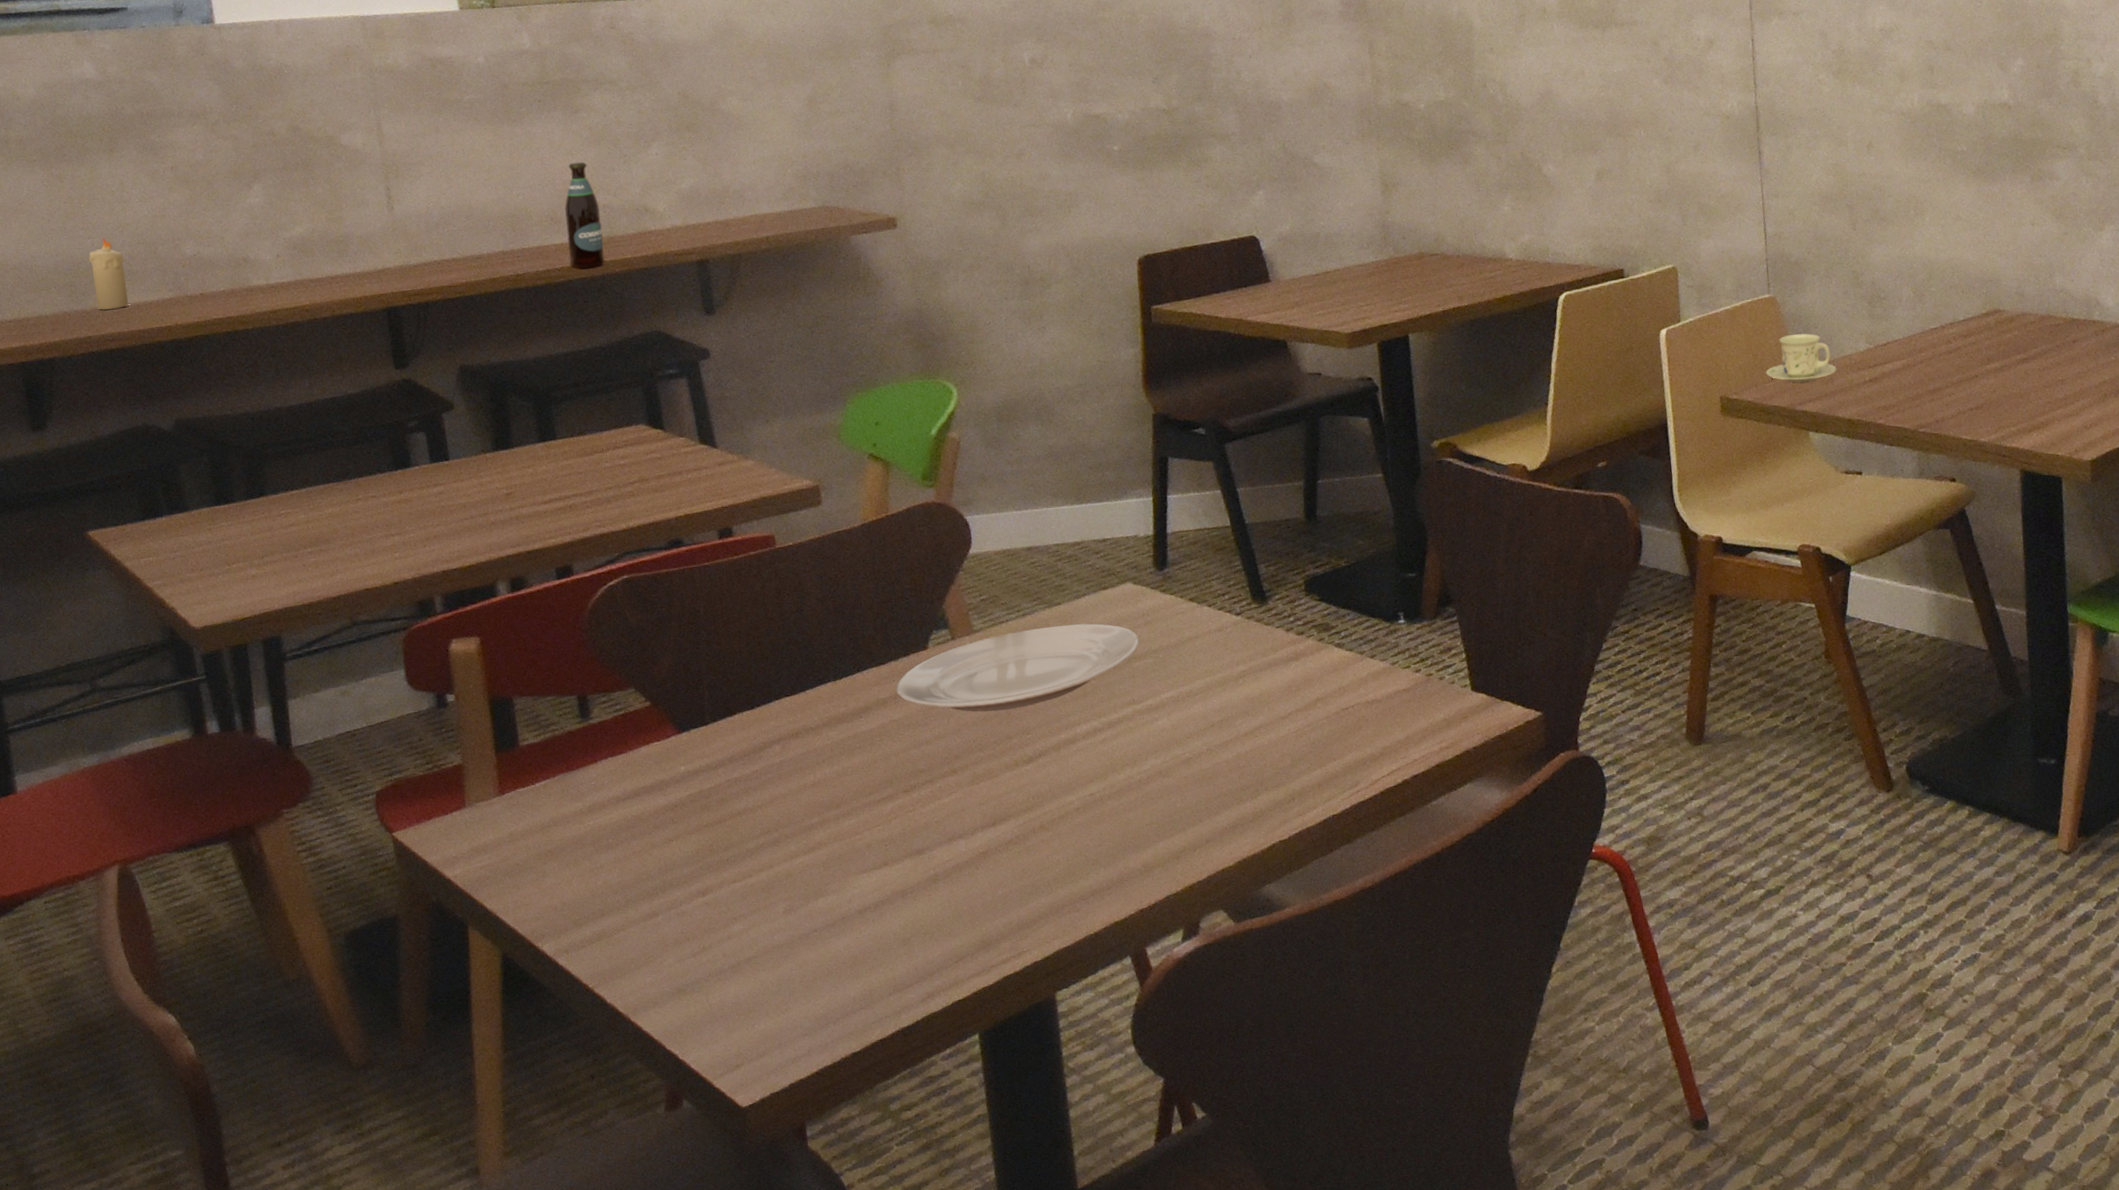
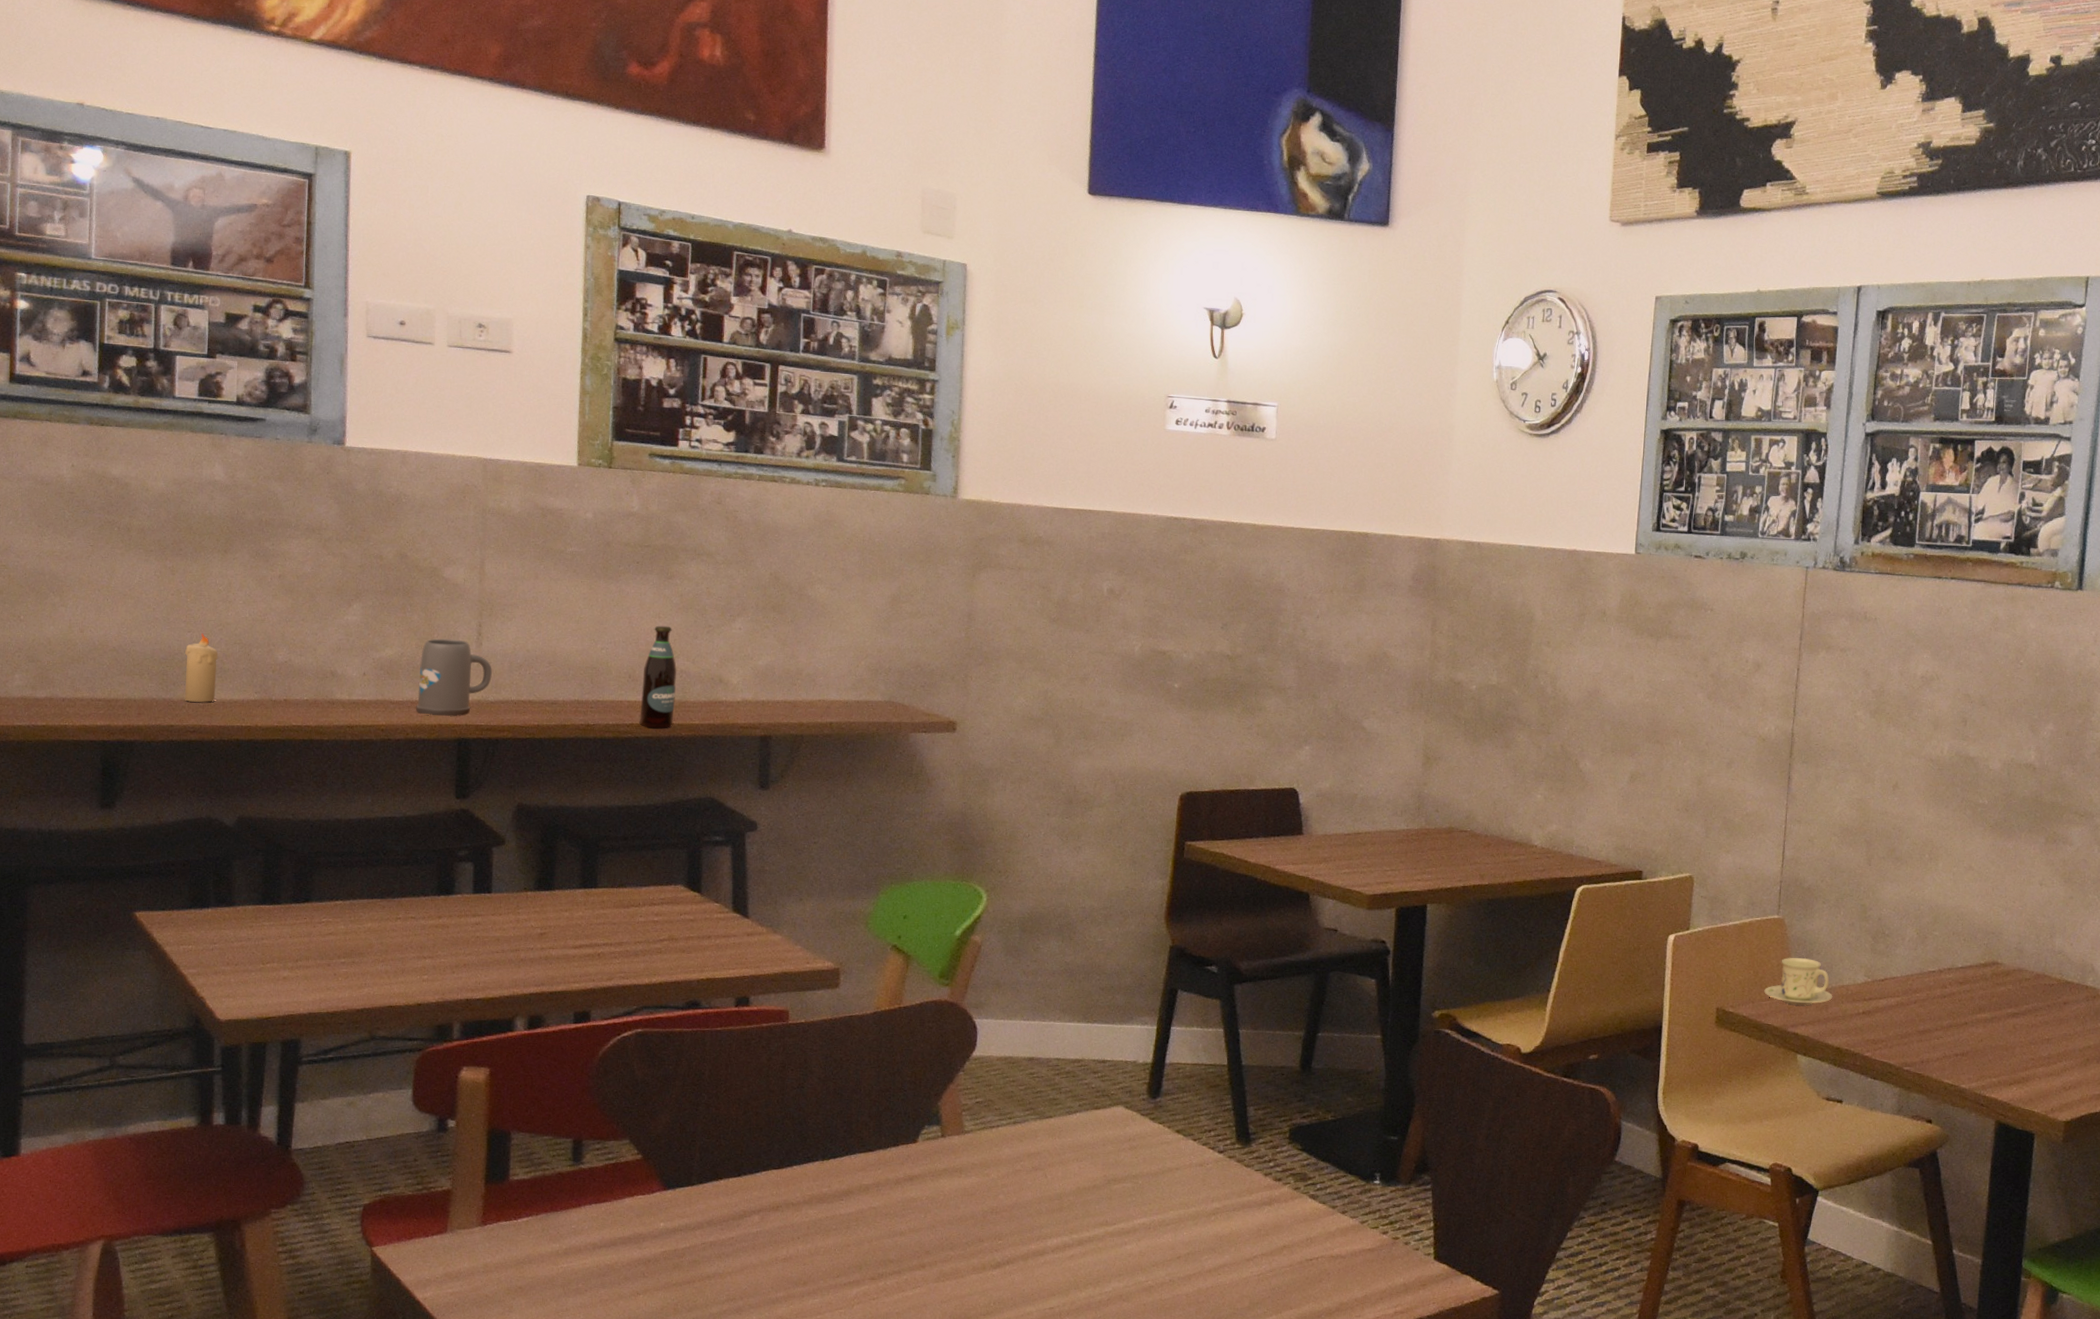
beer mug: none [333,206,410,290] -> present [416,638,492,717]
plate: present [896,623,1141,712] -> none [880,1137,1123,1214]

